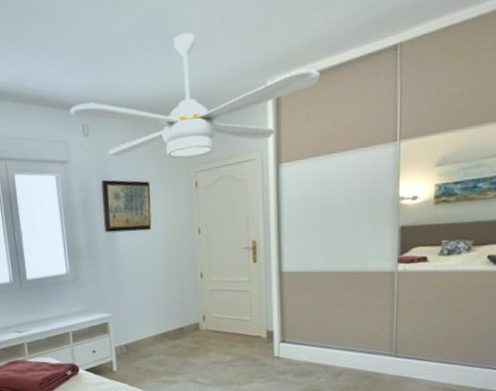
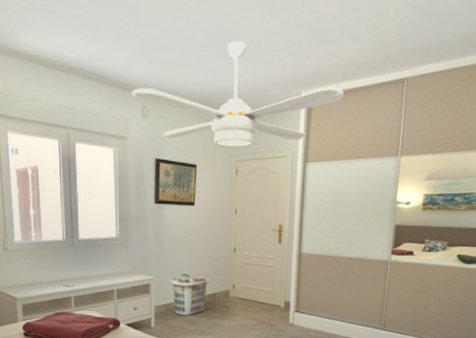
clothes hamper: none [130,307,176,356] -> present [170,273,210,316]

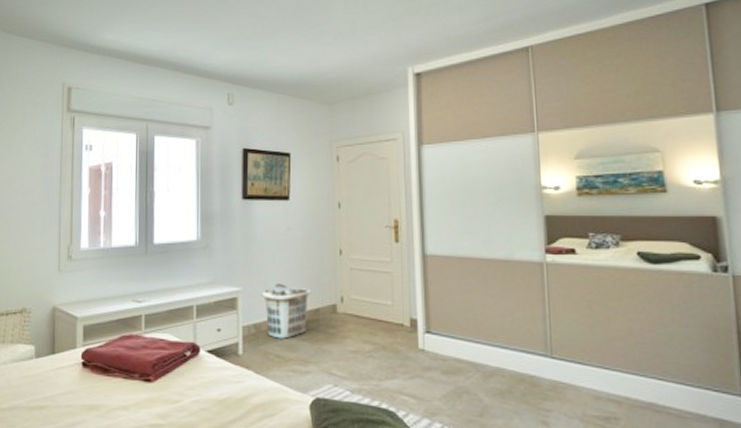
ceiling fan: present [132,41,344,148] -> none [217,22,457,133]

